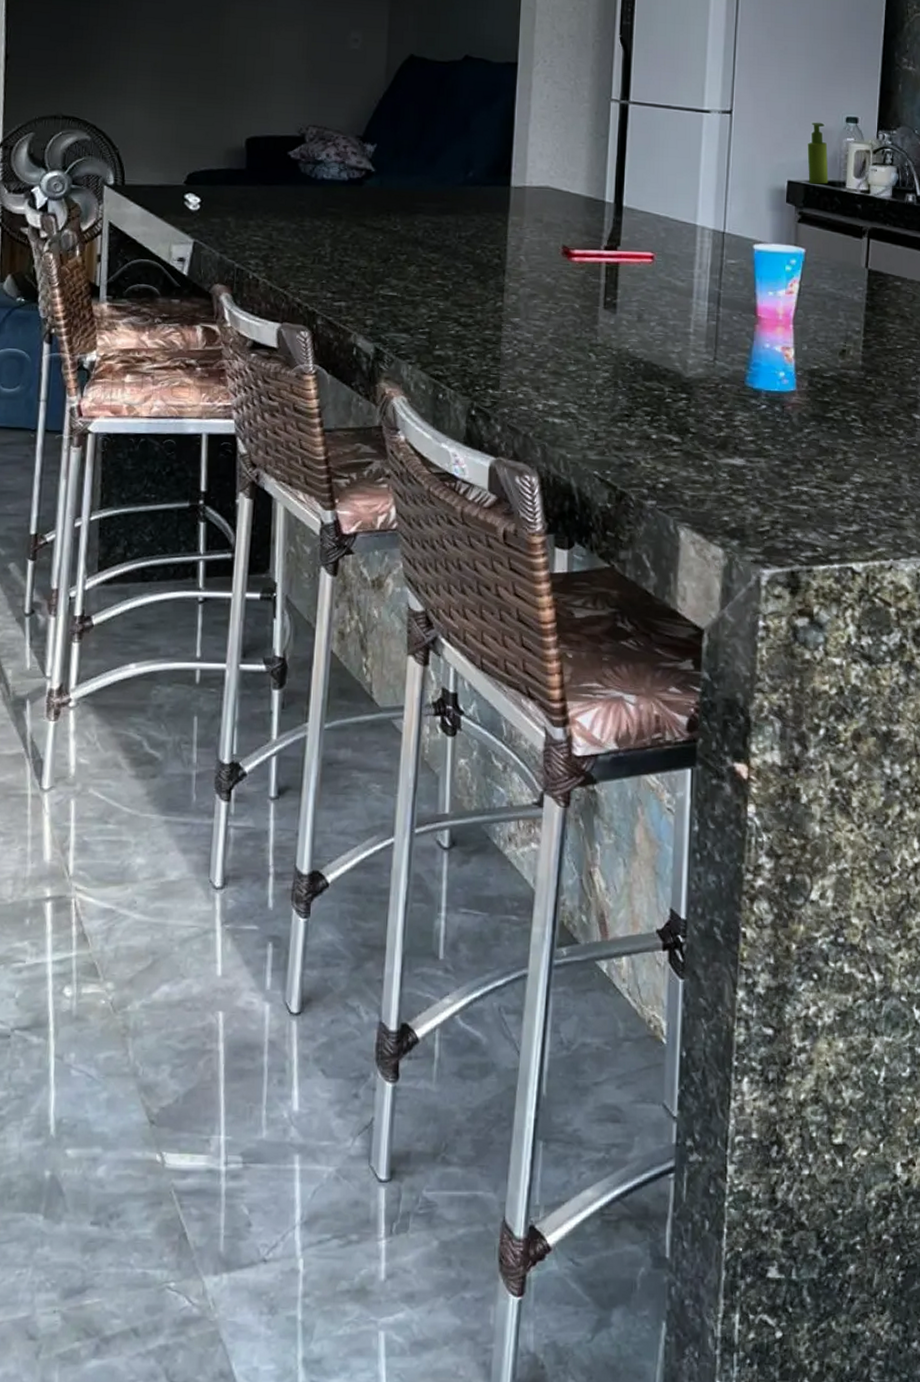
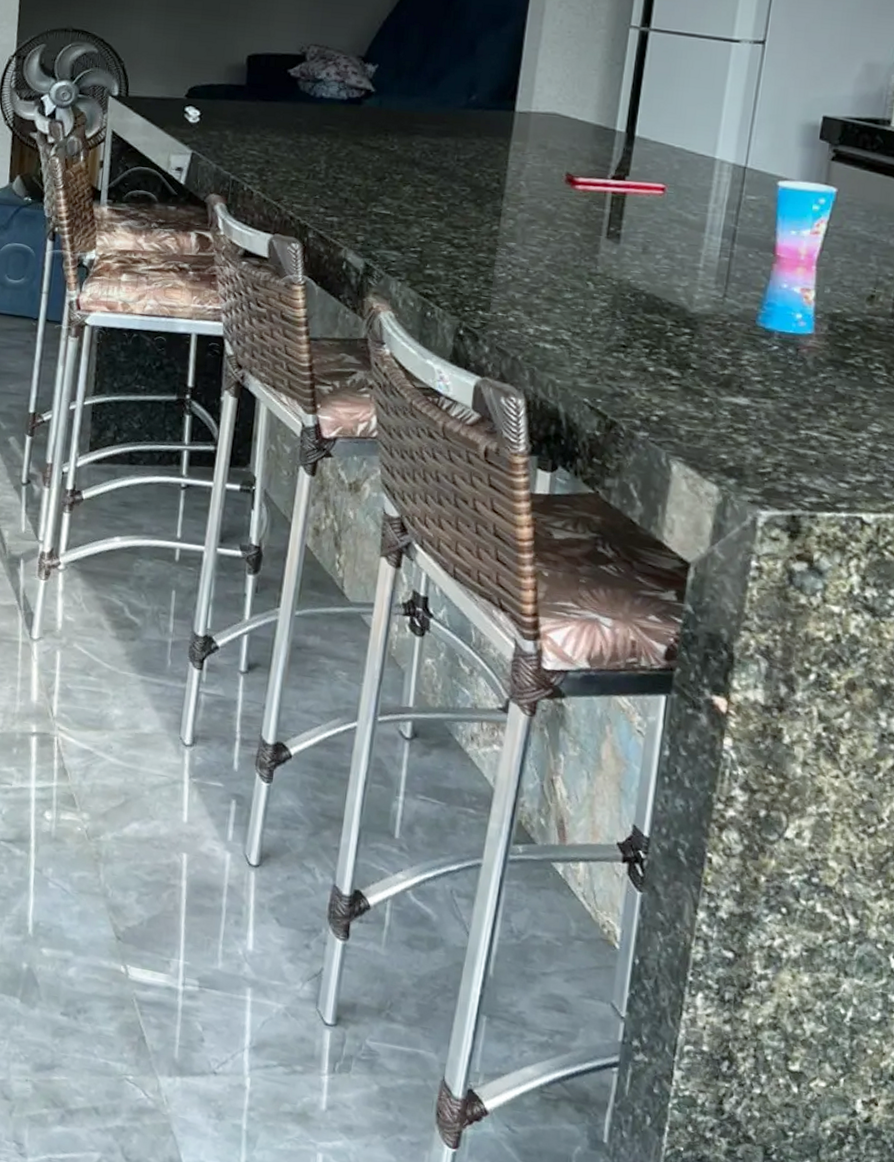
soap dispenser: present [807,122,829,185] -> none [847,55,873,122]

